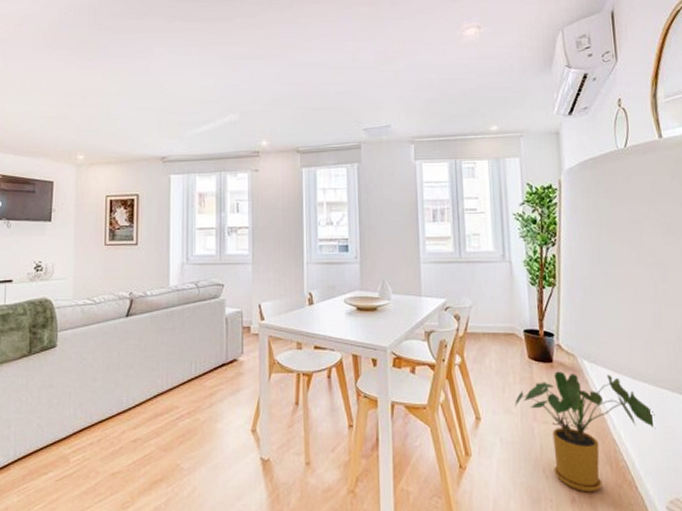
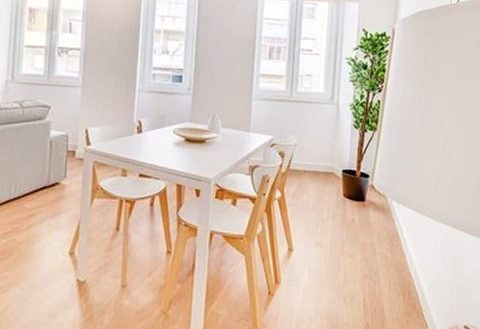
house plant: present [515,371,656,493] -> none [326,210,448,319]

